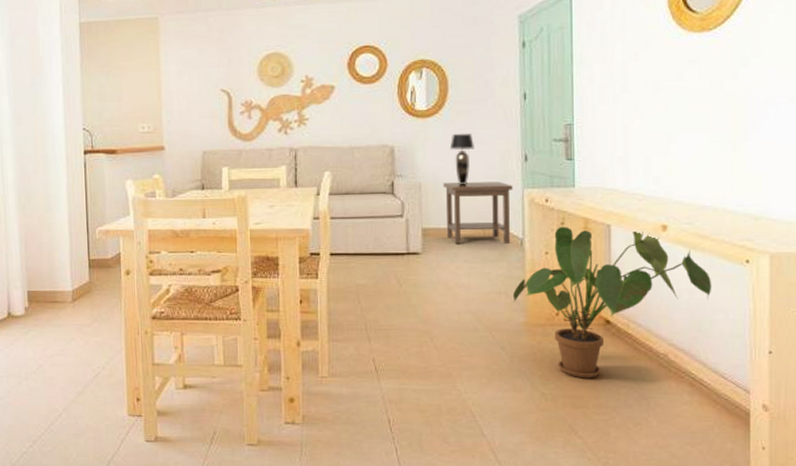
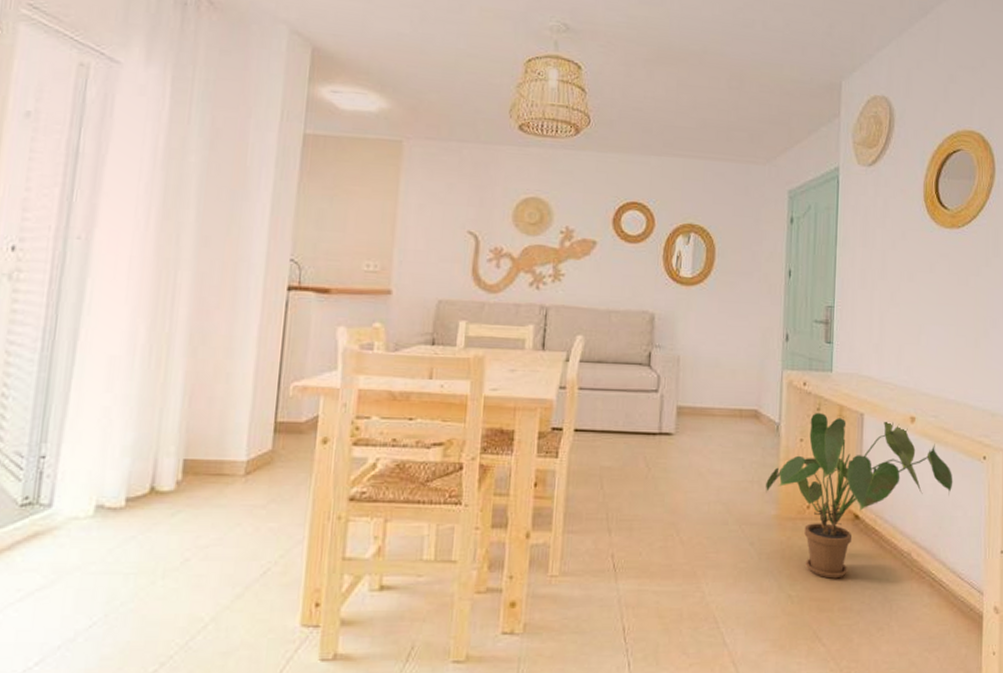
side table: present [442,181,513,245] -> none [702,357,773,428]
table lamp: present [449,133,474,185] -> none [712,305,737,362]

